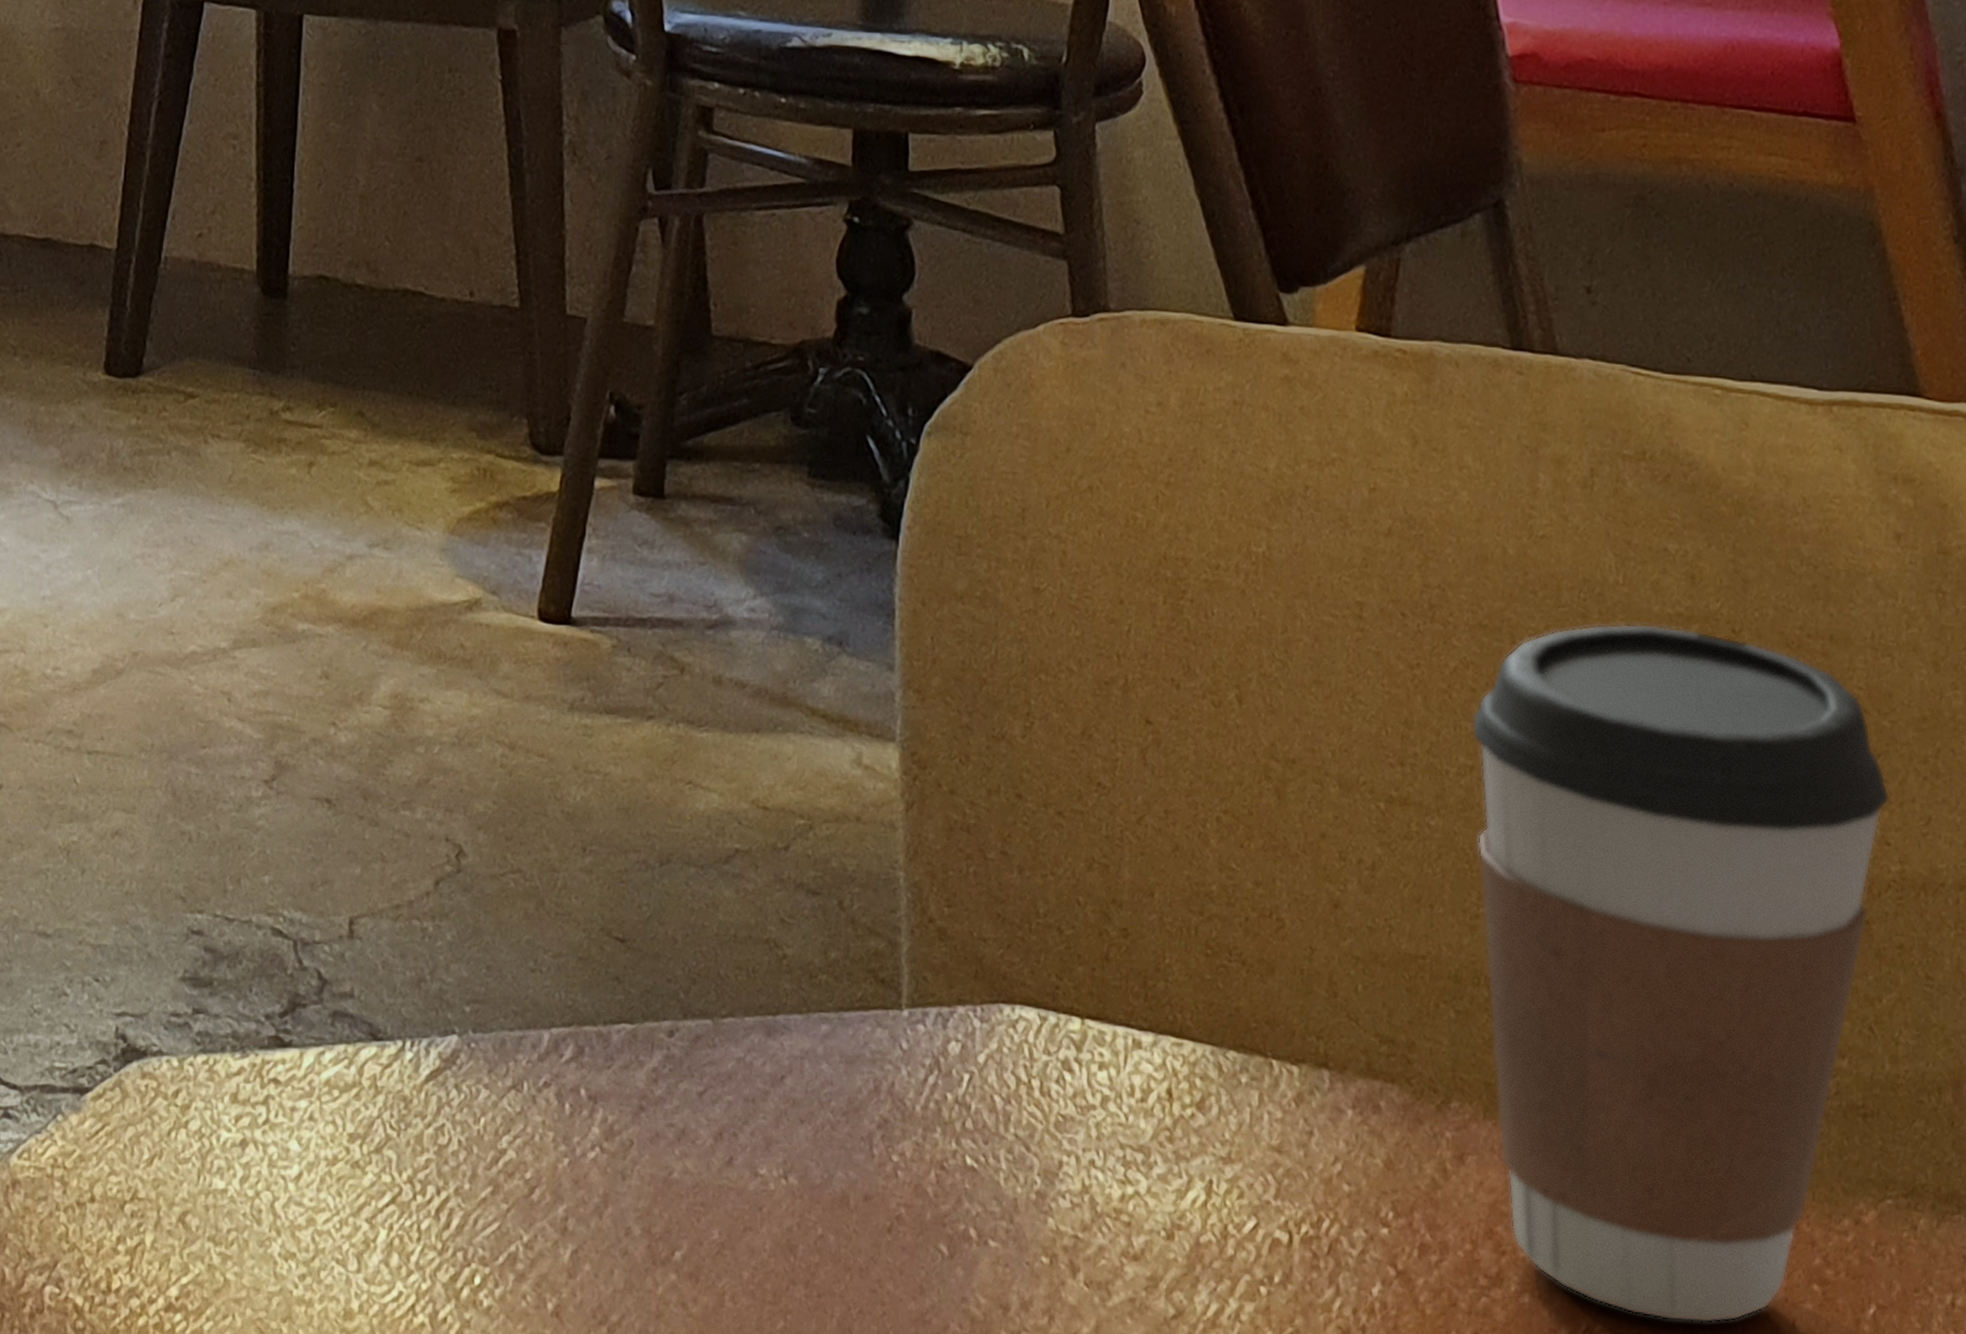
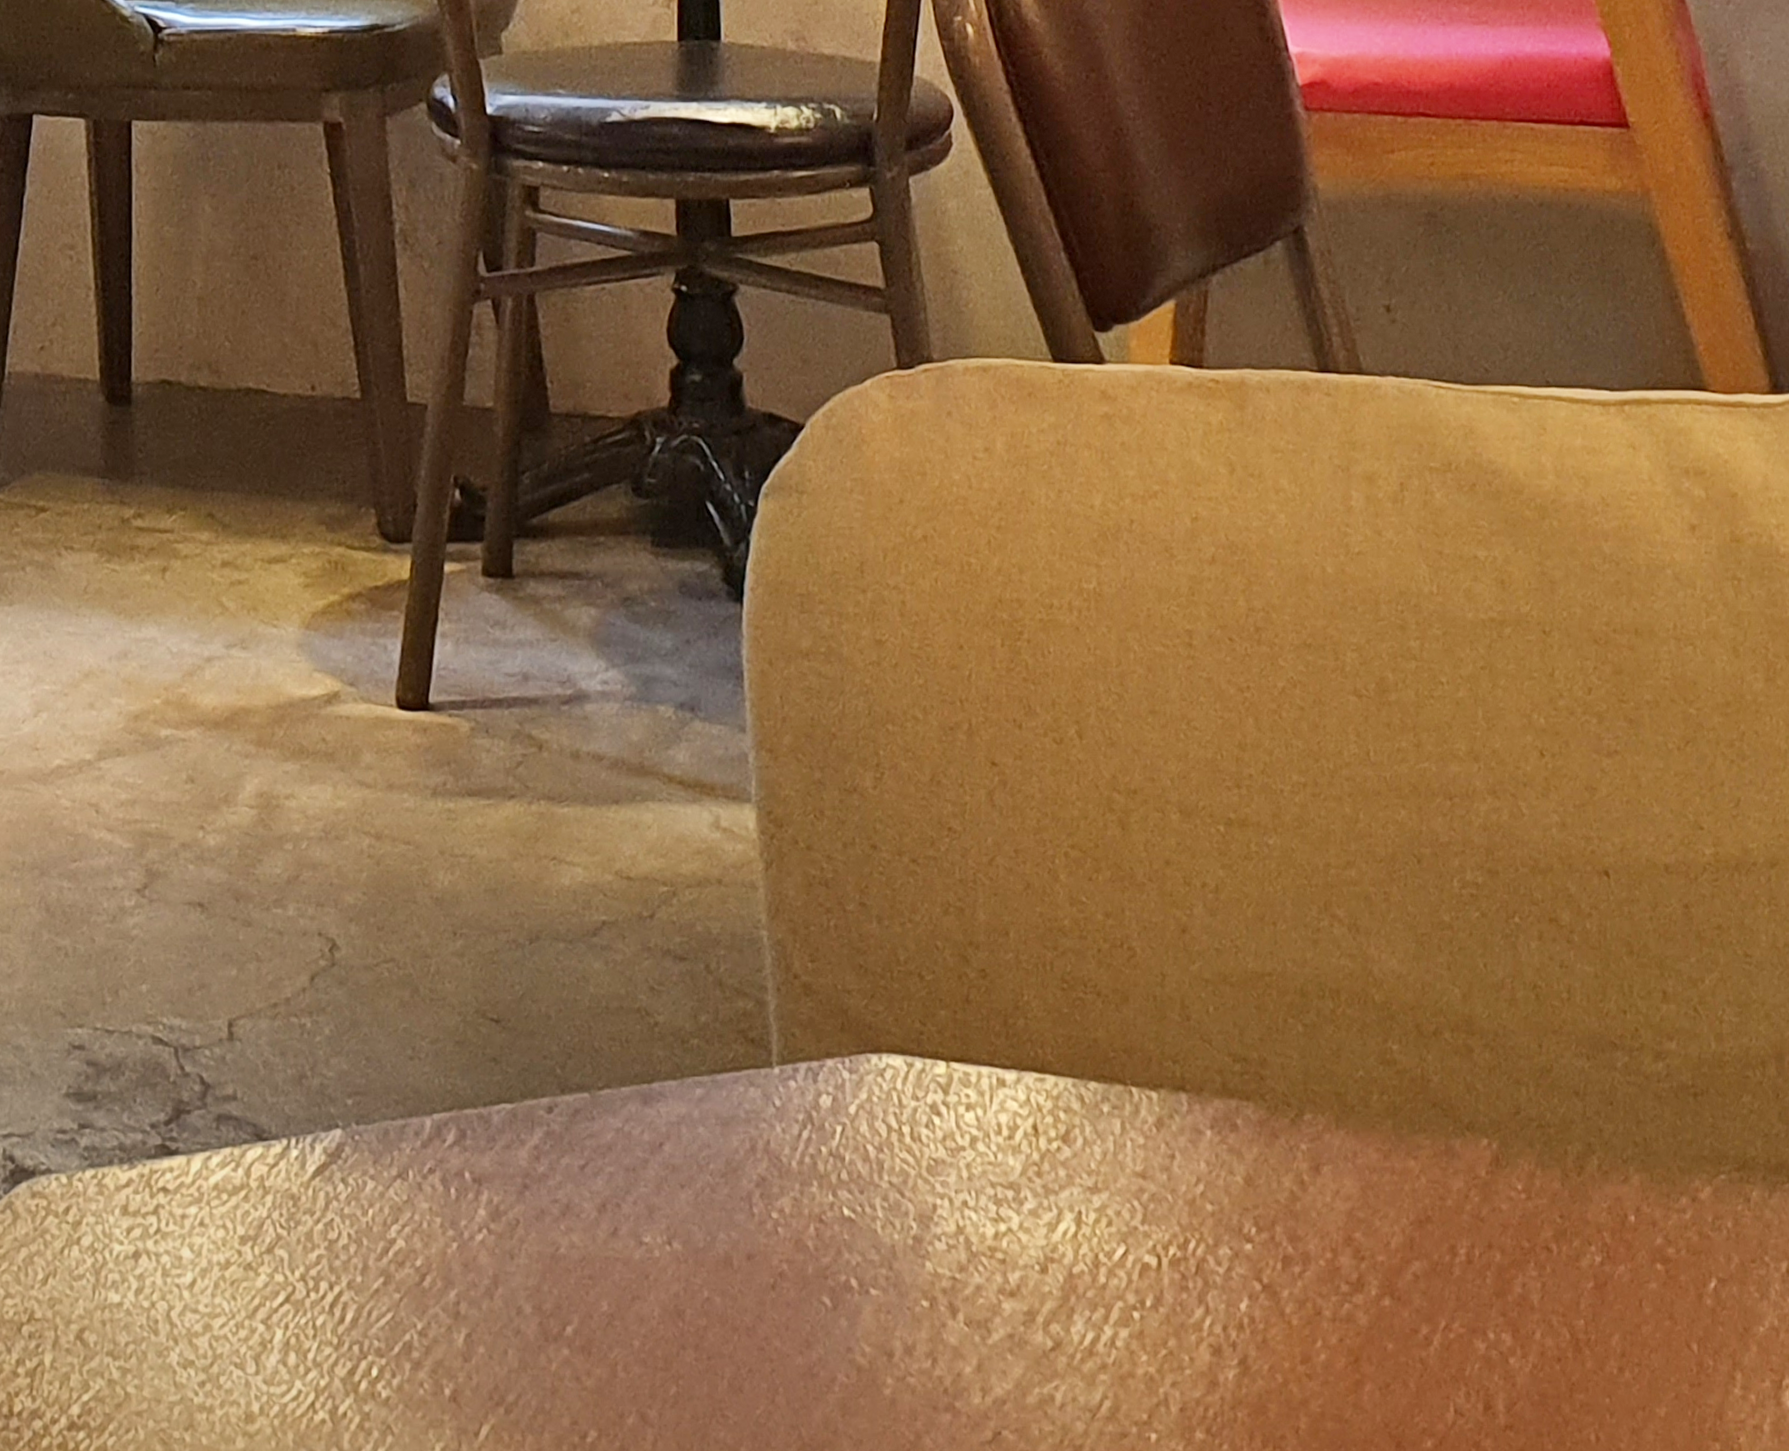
coffee cup: present [1471,623,1891,1323] -> none [1302,631,1702,1311]

